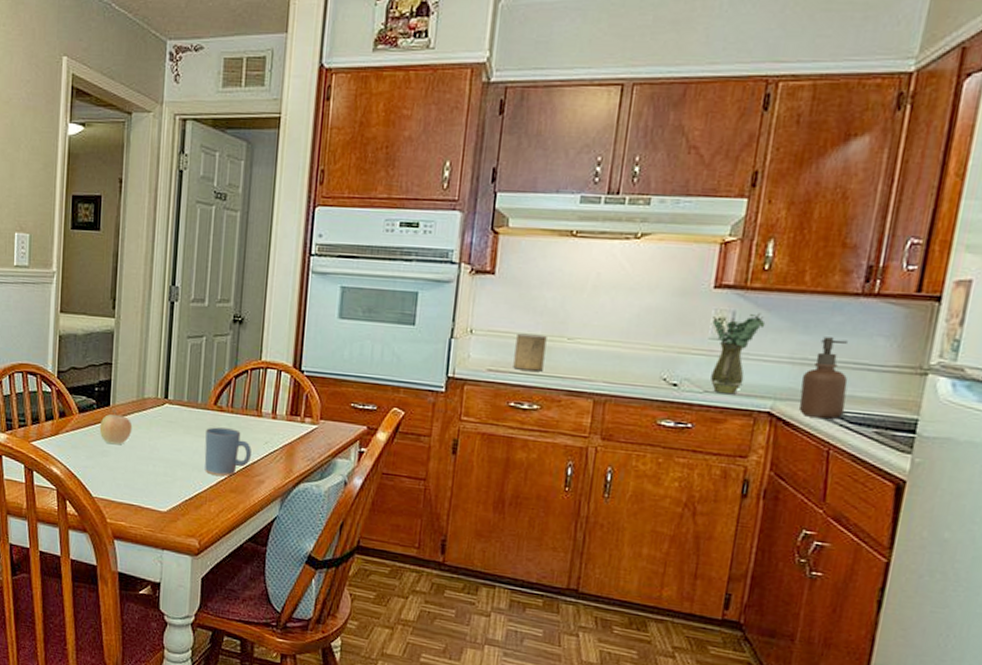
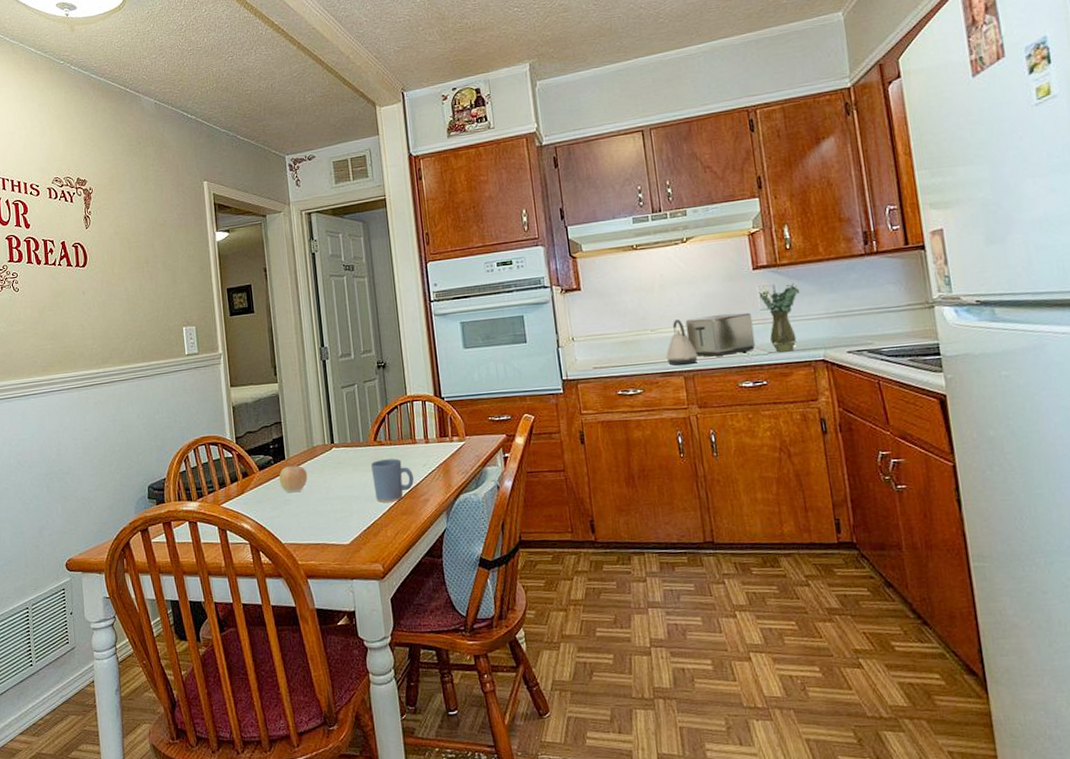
tin can: present [513,333,547,372] -> none [610,331,638,363]
kettle: none [578,331,618,389] -> present [666,320,698,367]
toaster: none [609,333,697,385] -> present [685,312,756,357]
soap dispenser: present [799,337,848,419] -> none [840,291,881,358]

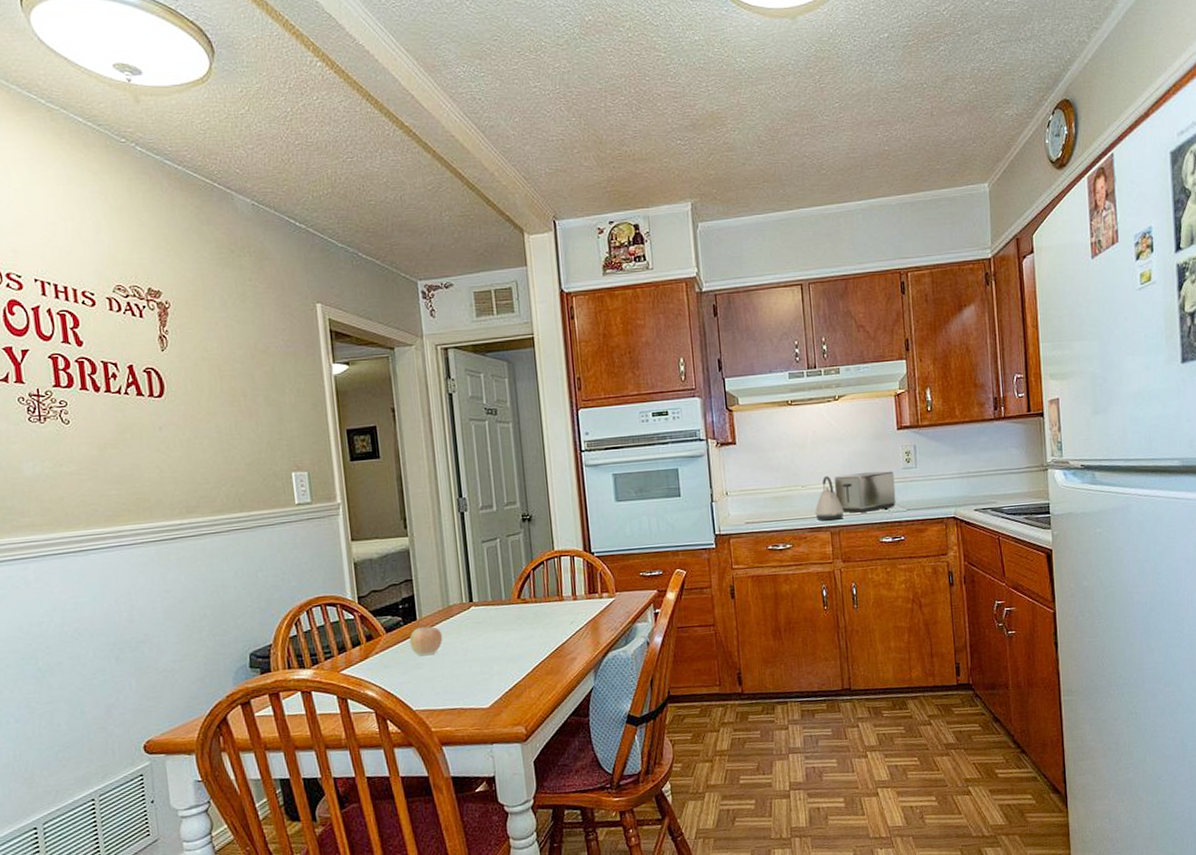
mug: present [371,458,414,502] -> none [514,616,560,663]
vase: present [759,283,800,352] -> none [901,444,938,509]

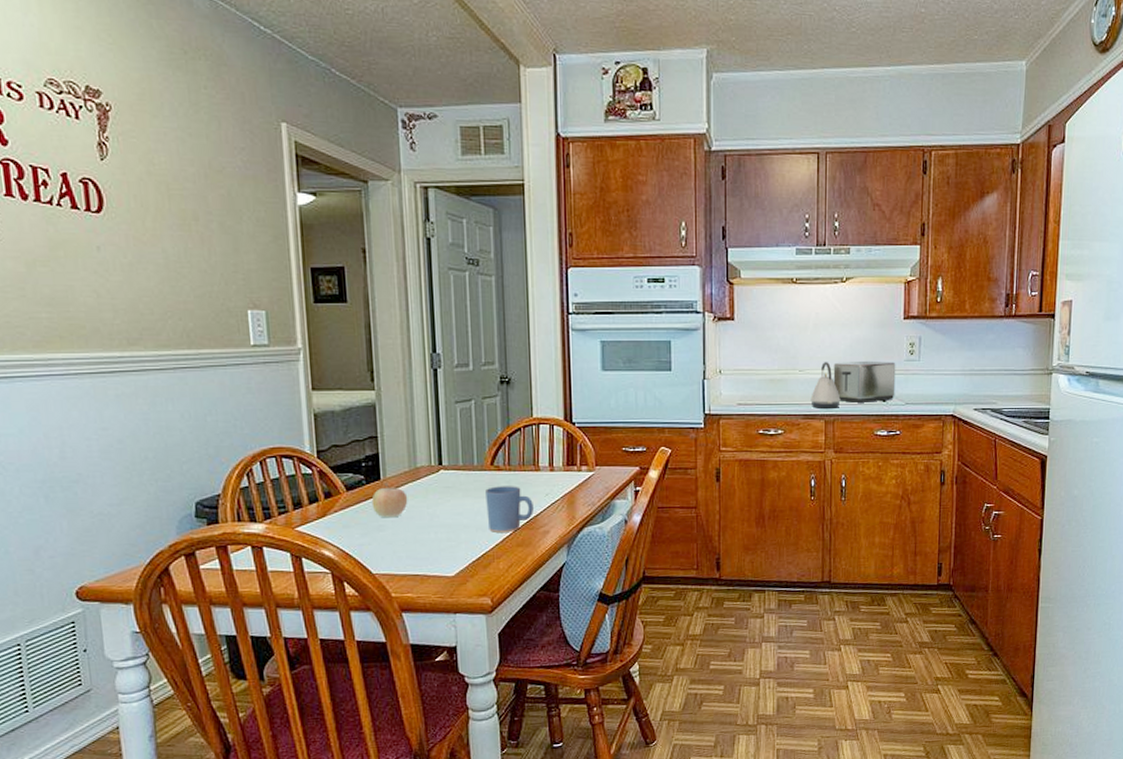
mug: none [514,616,560,663] -> present [486,486,533,532]

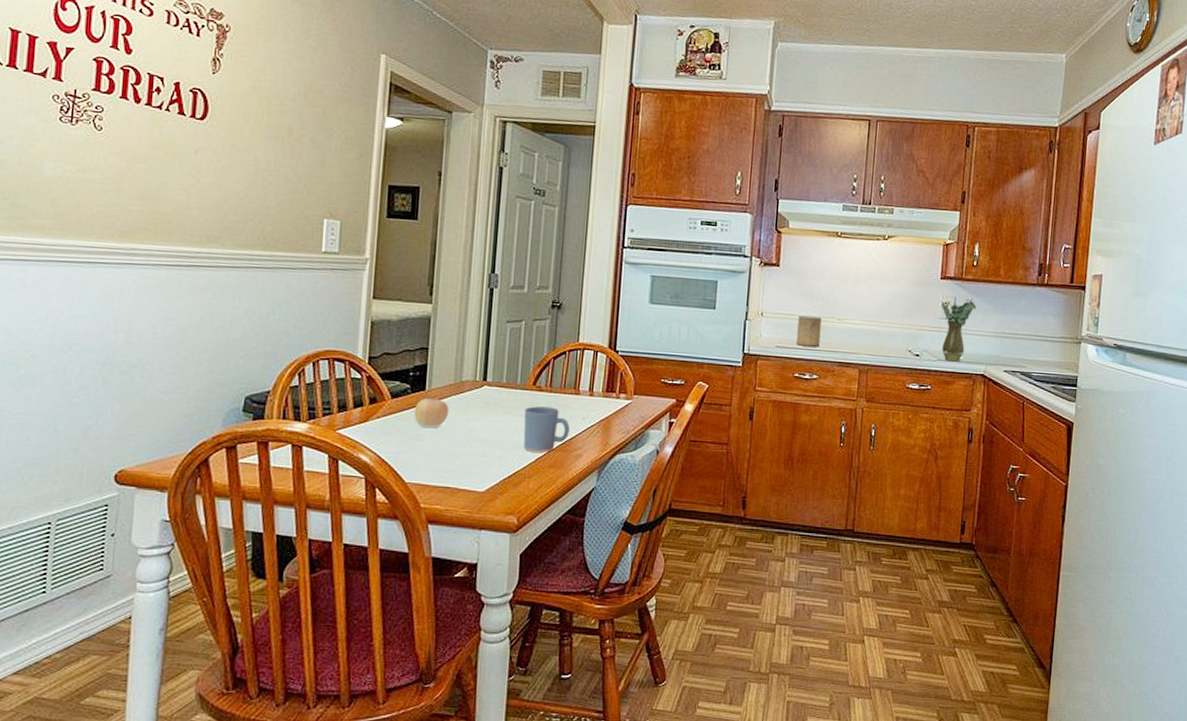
tin can: none [758,369,783,401] -> present [796,315,822,347]
kettle: present [810,362,841,410] -> none [846,313,876,360]
toaster: present [833,360,896,403] -> none [869,314,931,356]
vase: none [905,337,943,404] -> present [941,299,977,362]

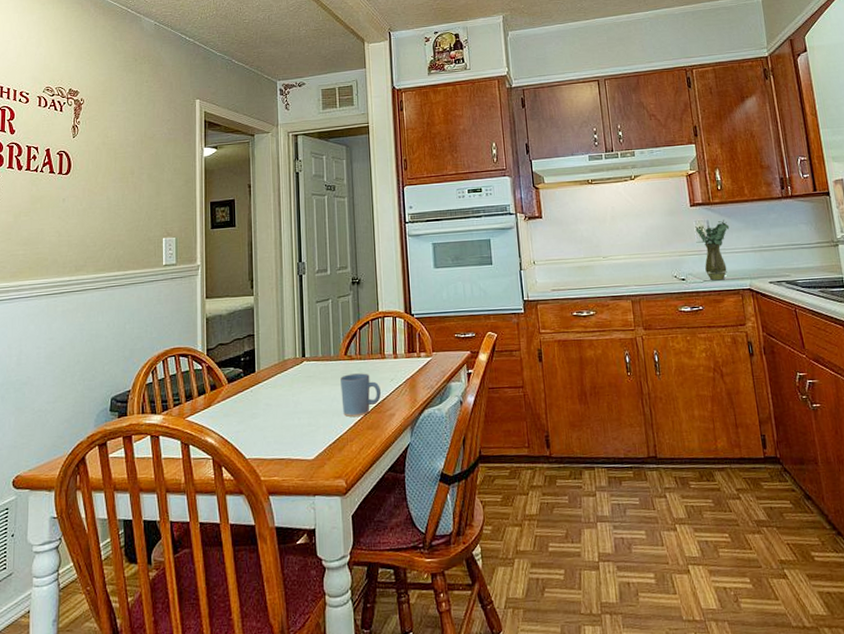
fruit: present [413,395,450,429] -> none [247,376,277,407]
tin can: present [796,315,822,347] -> none [567,257,591,286]

